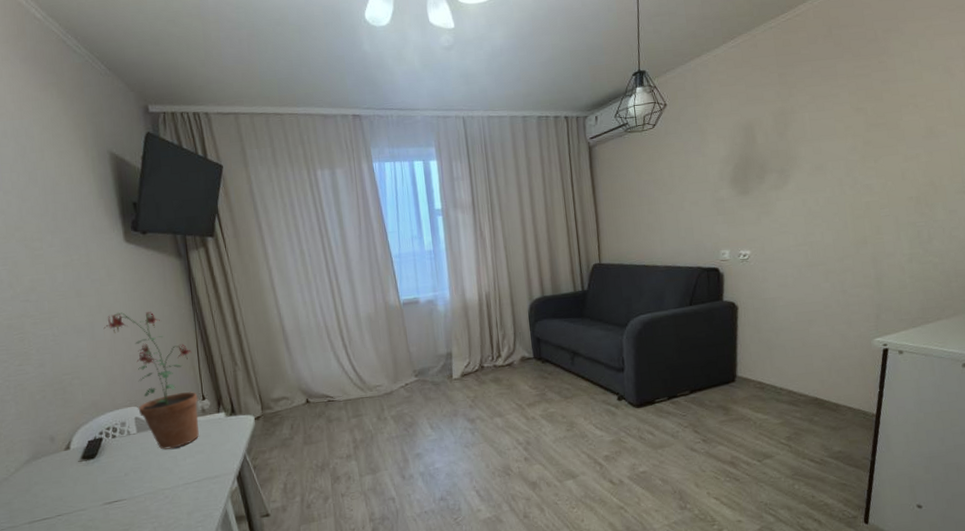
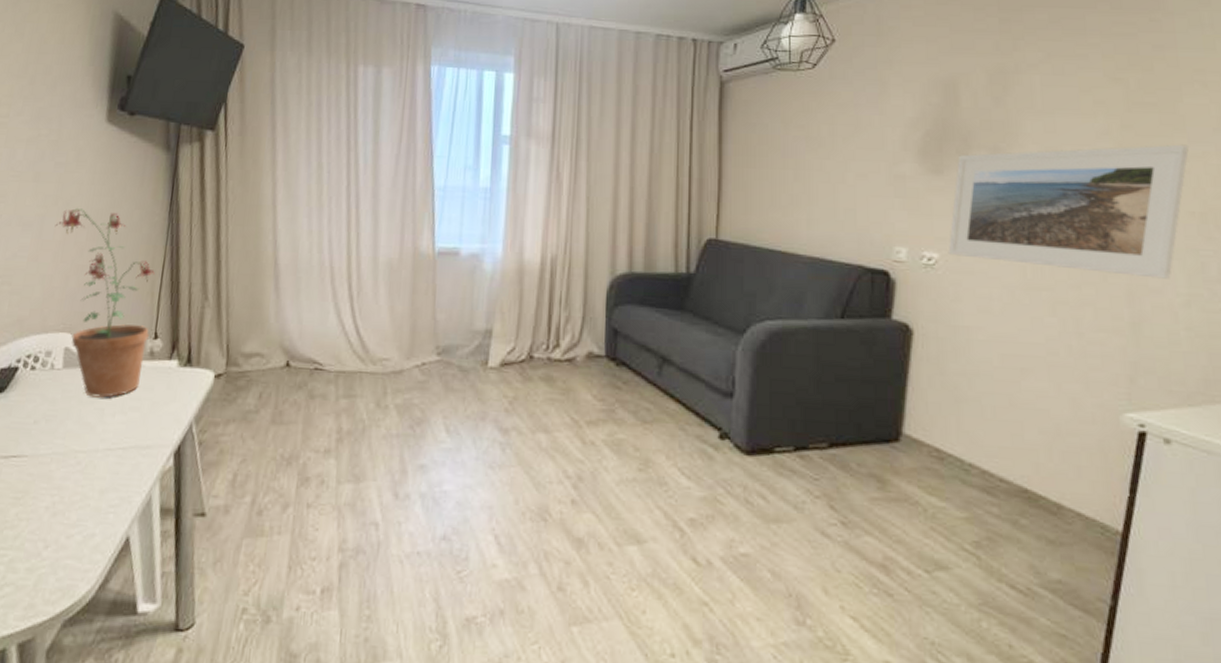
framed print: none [756,150,907,251] -> present [948,144,1189,279]

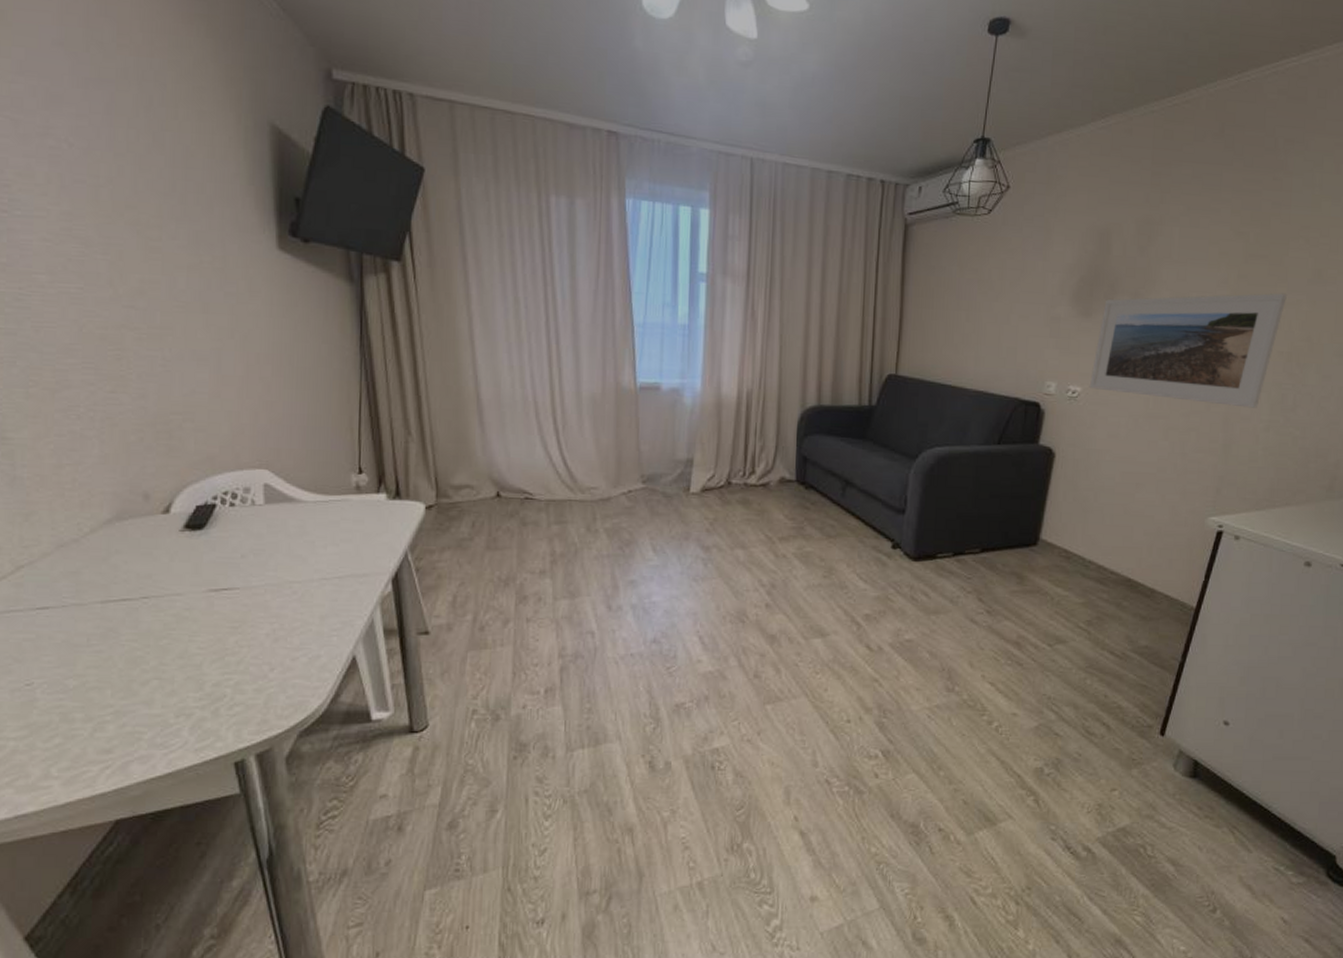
potted plant: present [55,208,155,398] -> none [234,342,353,531]

